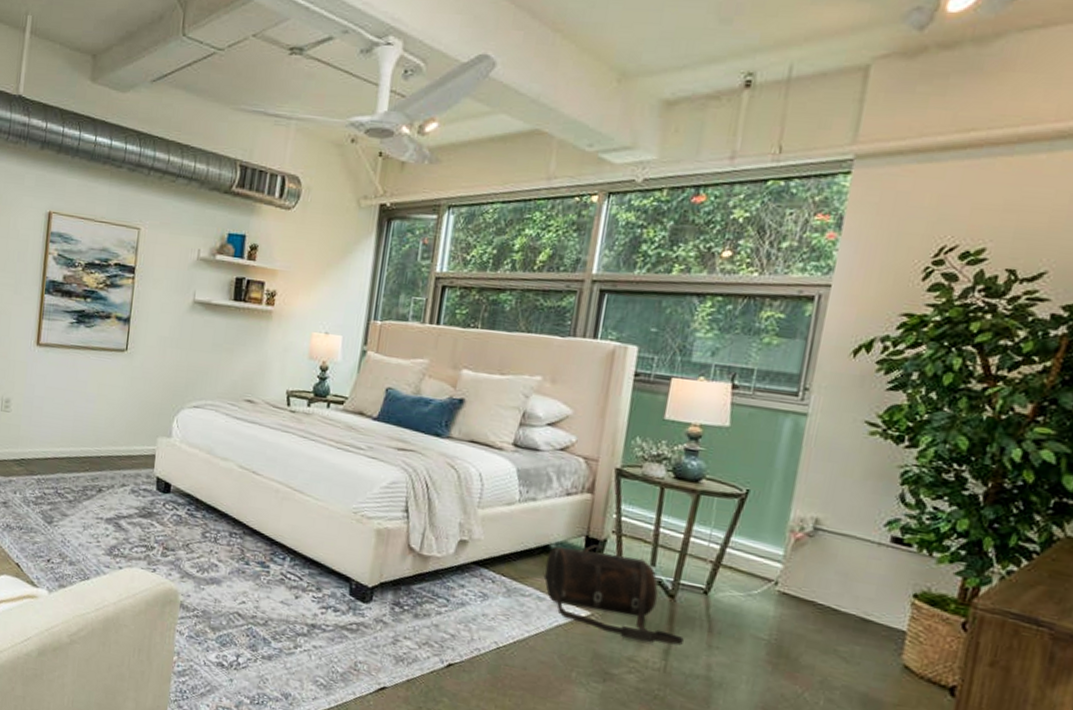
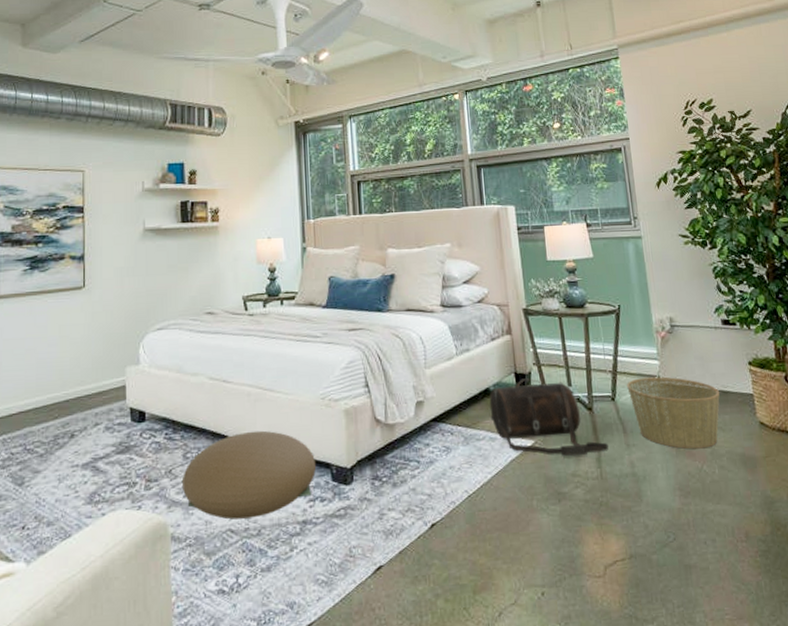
pouf: none [196,526,335,609] -> present [181,430,316,520]
basket: none [728,577,859,676] -> present [627,376,720,450]

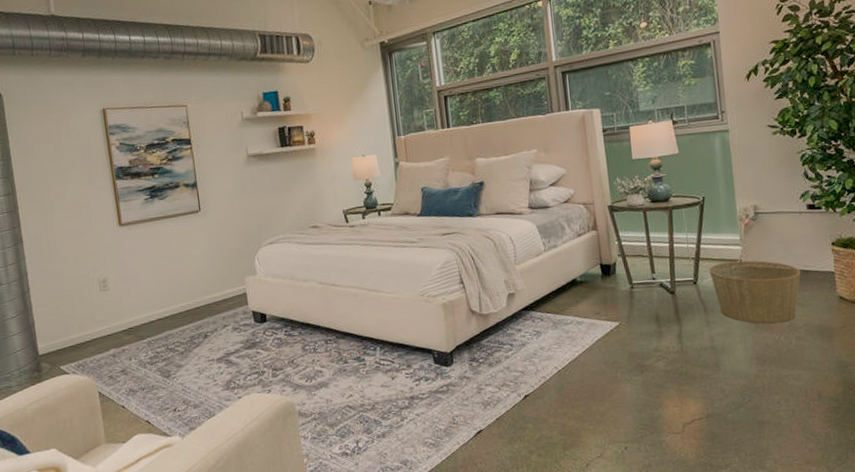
pouf: present [181,430,316,520] -> none [303,325,419,398]
duffel bag: present [489,378,609,457] -> none [576,268,689,335]

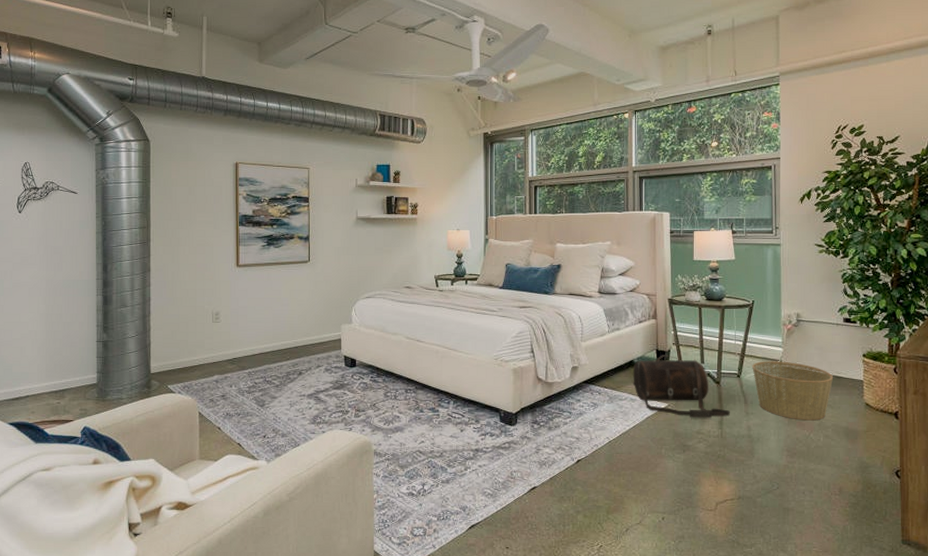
duffel bag: none [576,268,689,335] -> present [633,355,730,419]

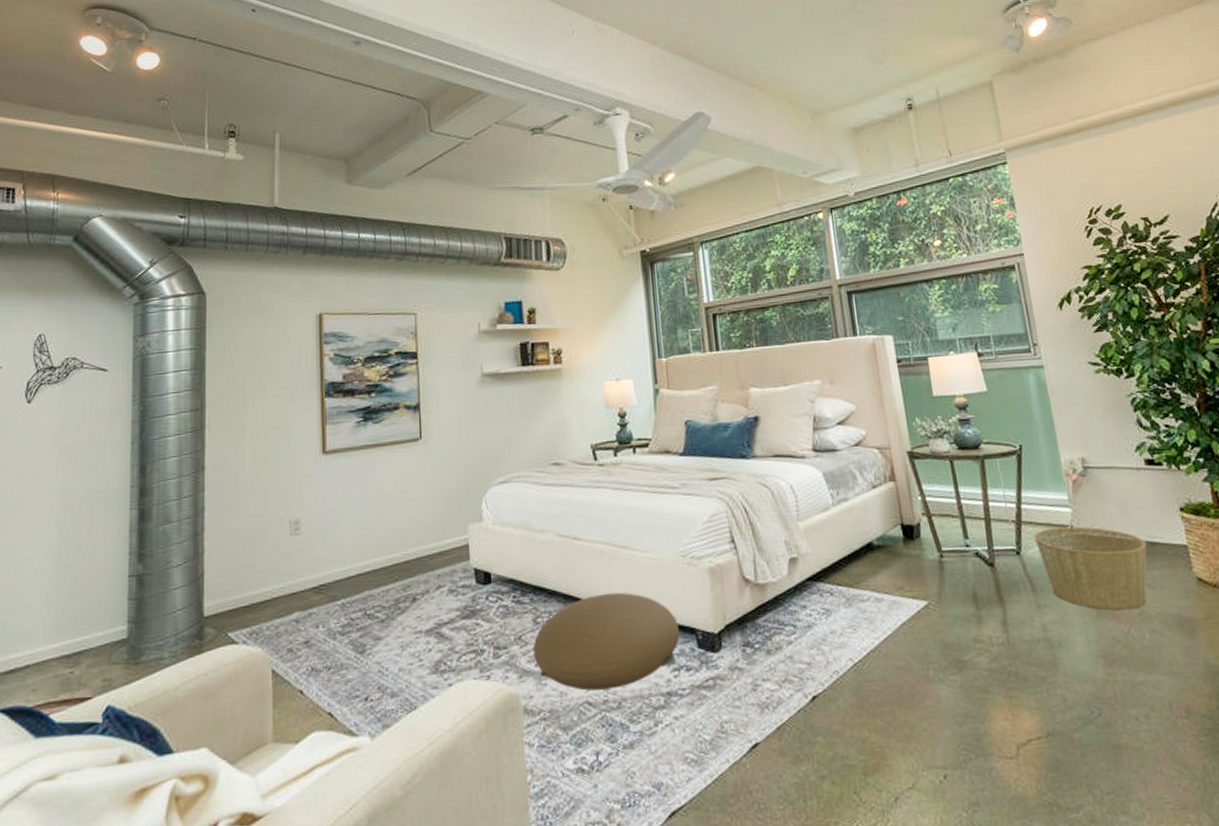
pouf: none [383,380,487,444] -> present [532,592,679,691]
duffel bag: present [633,355,730,419] -> none [872,530,1015,619]

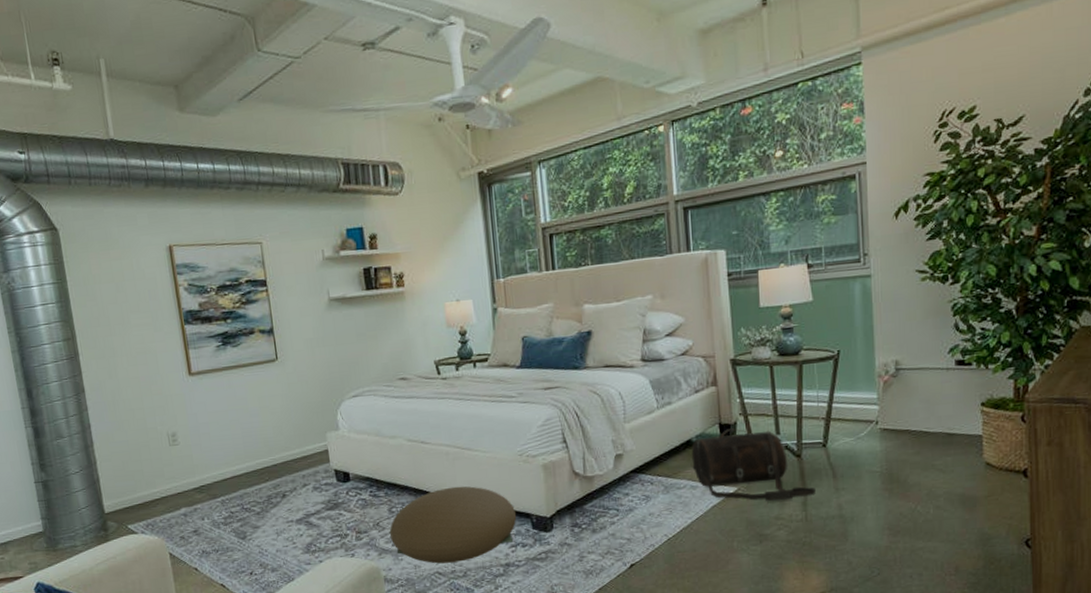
duffel bag: none [872,530,1015,619] -> present [691,428,816,501]
basket: present [1034,526,1147,611] -> none [841,421,945,491]

